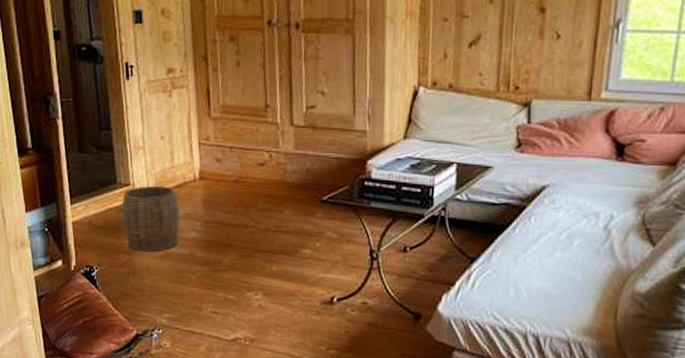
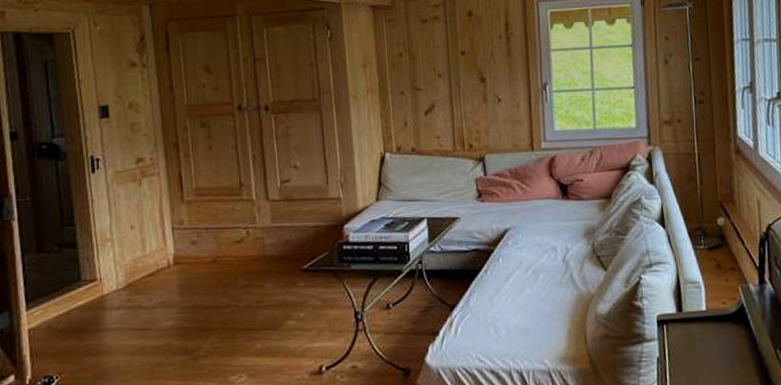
woven basket: present [122,186,180,252] -> none [87,277,154,351]

